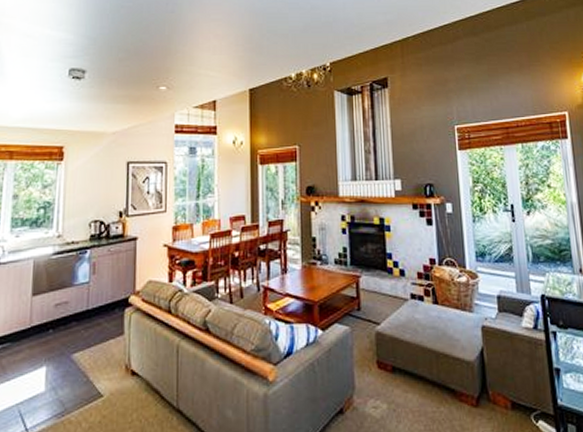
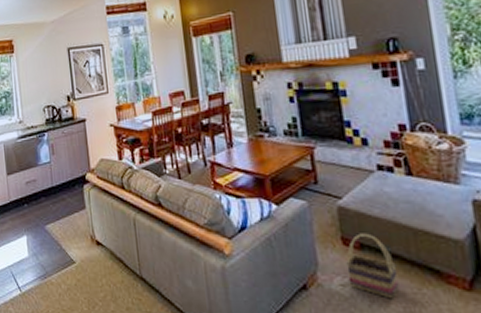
basket: none [379,357,422,418] -> present [346,233,399,299]

